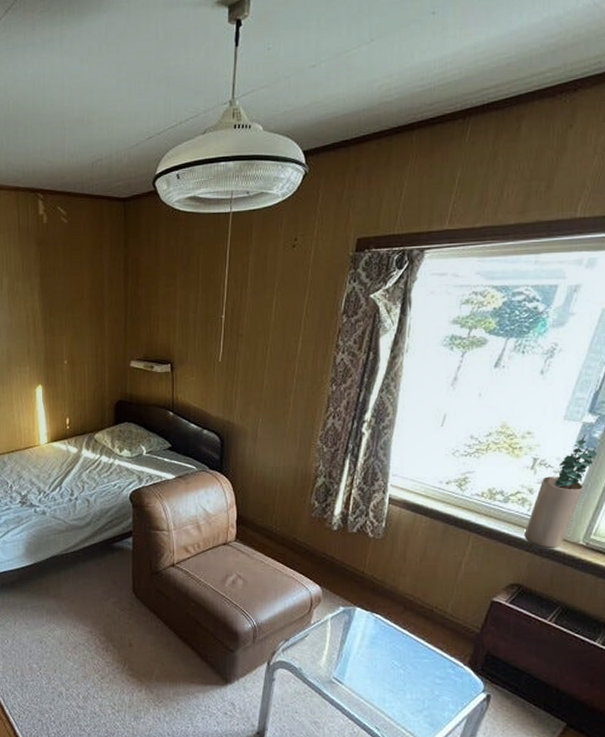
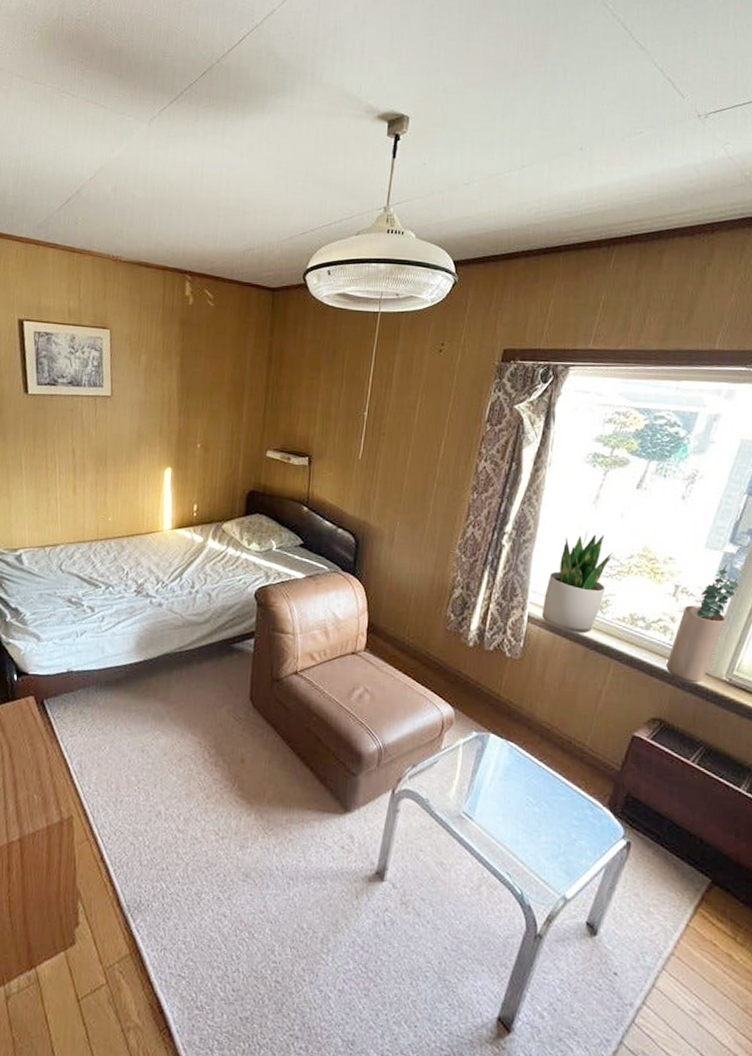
planter: none [403,415,472,511] -> present [542,534,614,634]

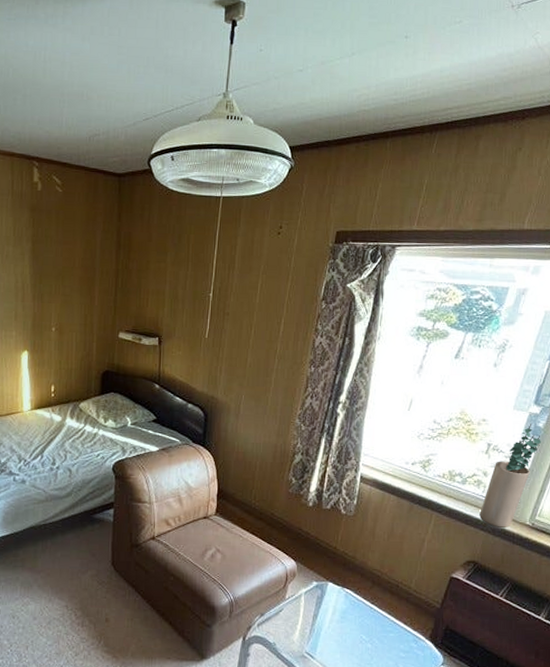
planter: present [542,534,614,634] -> none [373,401,435,490]

